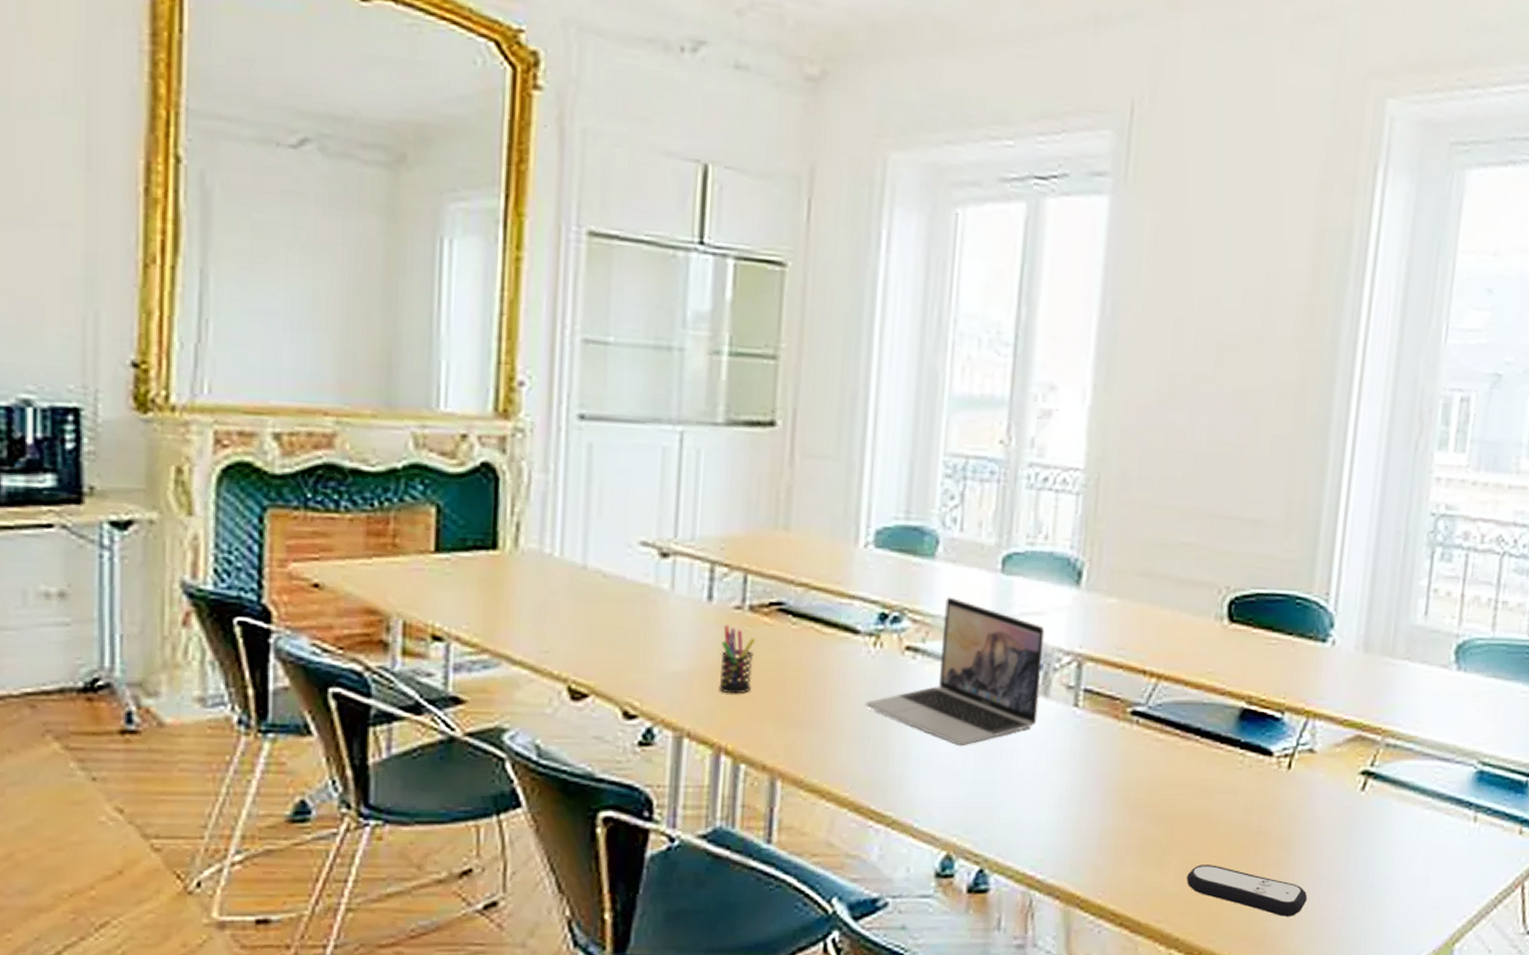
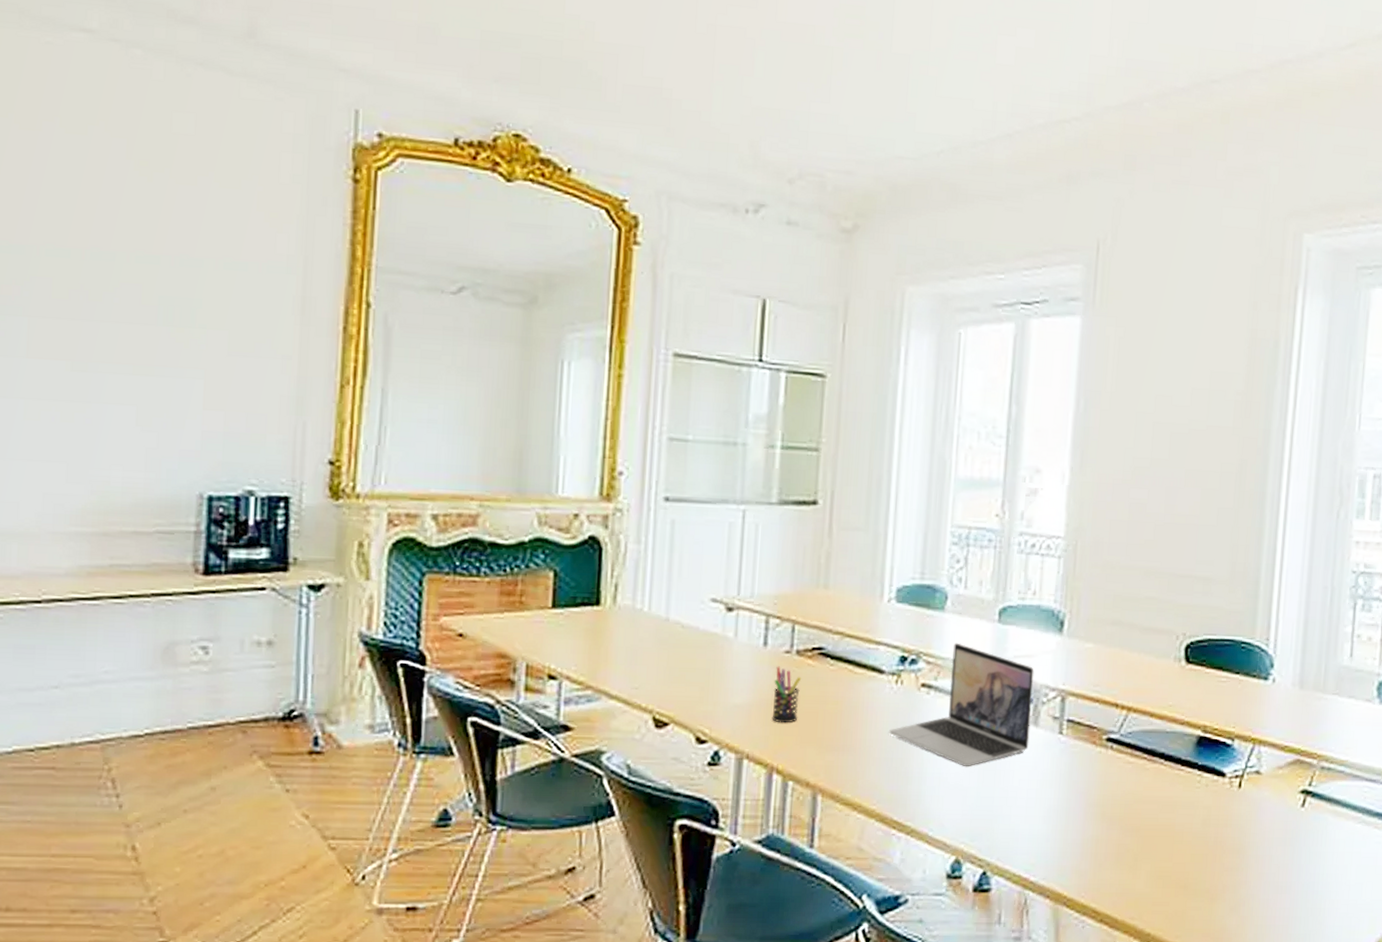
remote control: present [1186,865,1308,916] -> none [1155,870,1259,916]

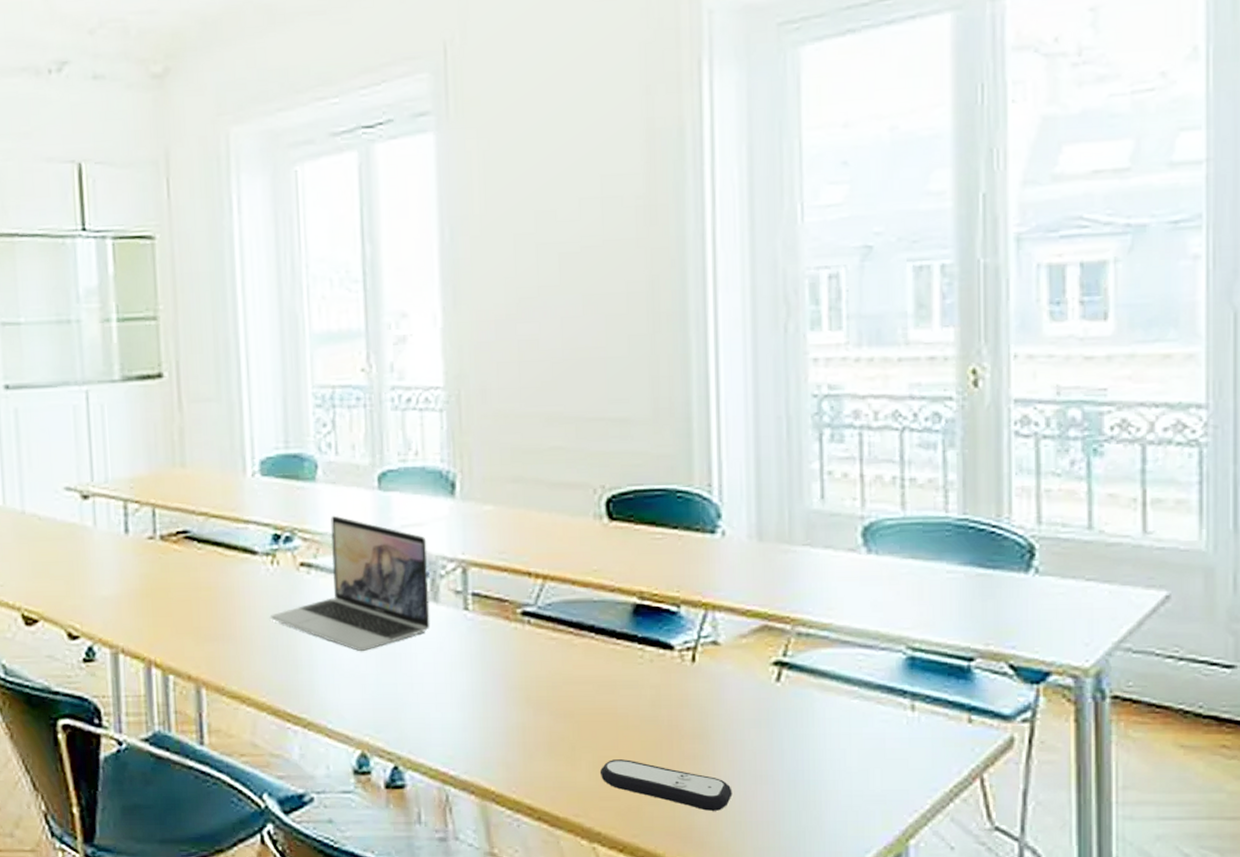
pen holder: present [771,666,802,723] -> none [140,553,171,614]
remote control: none [1155,870,1259,916] -> present [599,759,733,811]

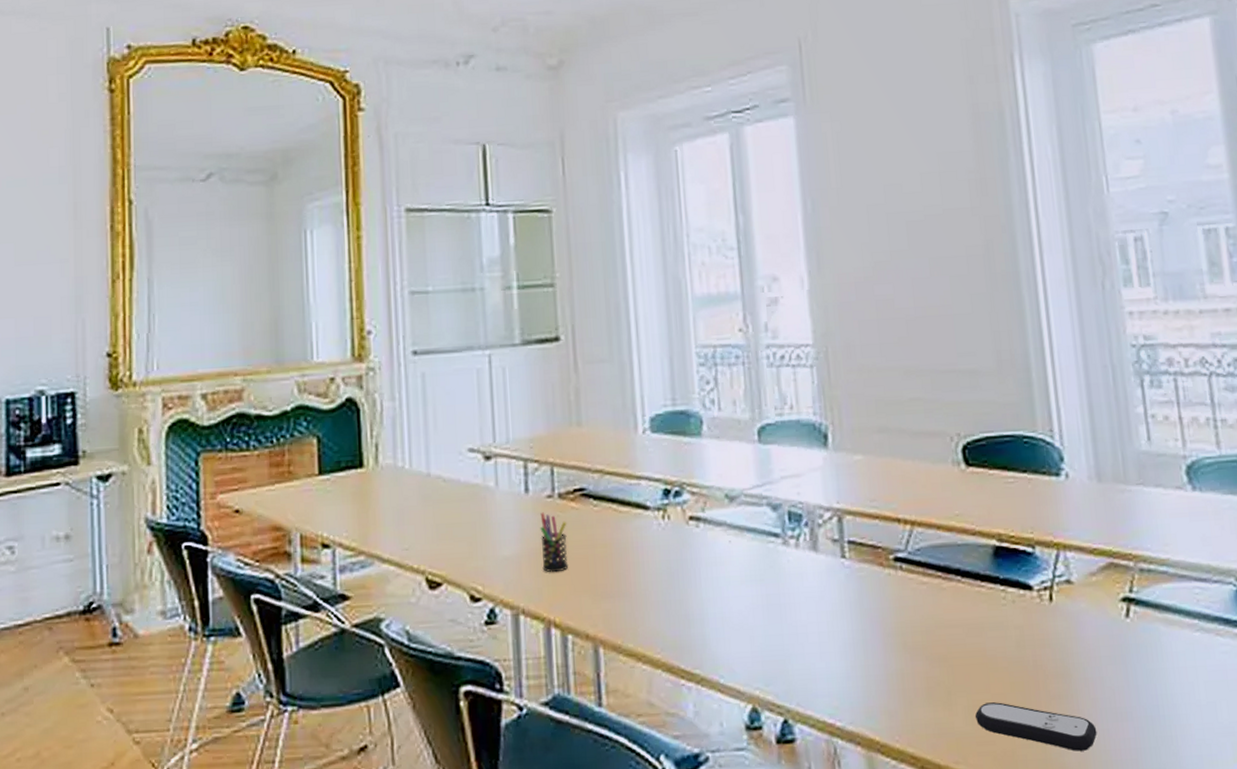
pen holder: none [140,553,171,614] -> present [540,512,569,573]
laptop: present [271,515,431,651] -> none [663,469,812,603]

